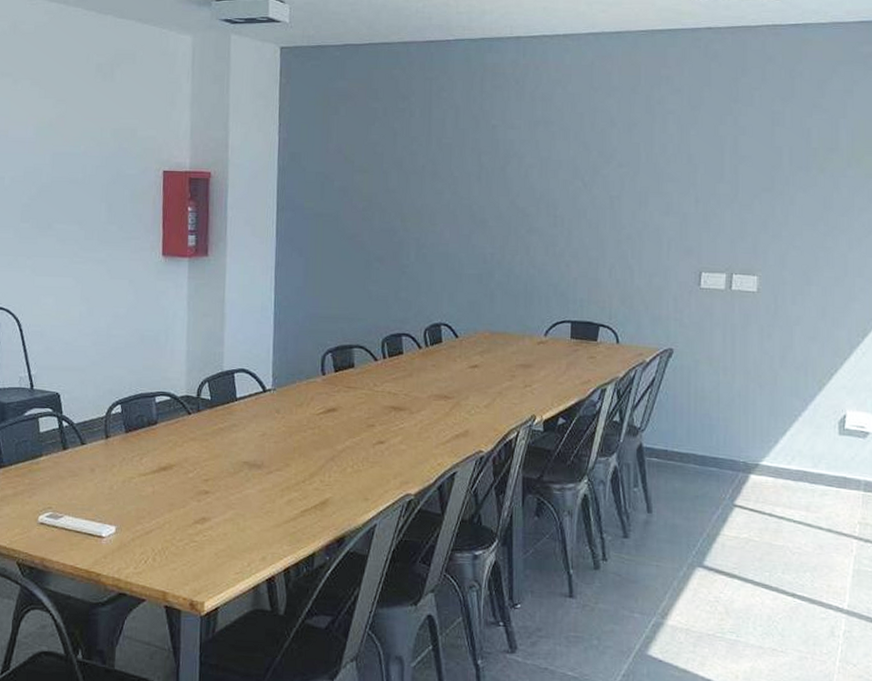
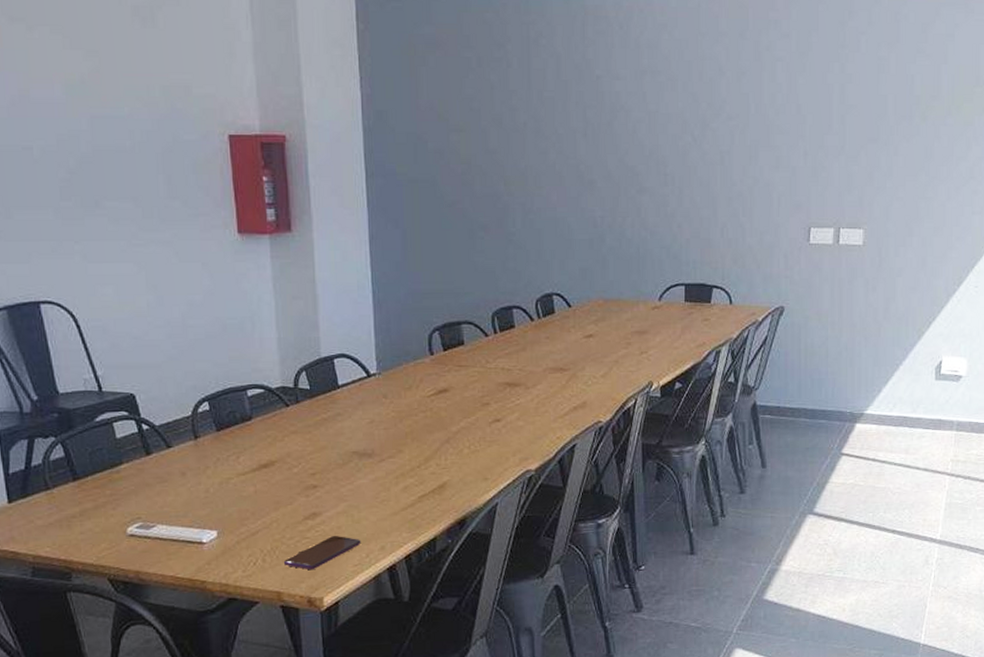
smartphone: none [171,542,244,574] -> present [283,536,361,571]

